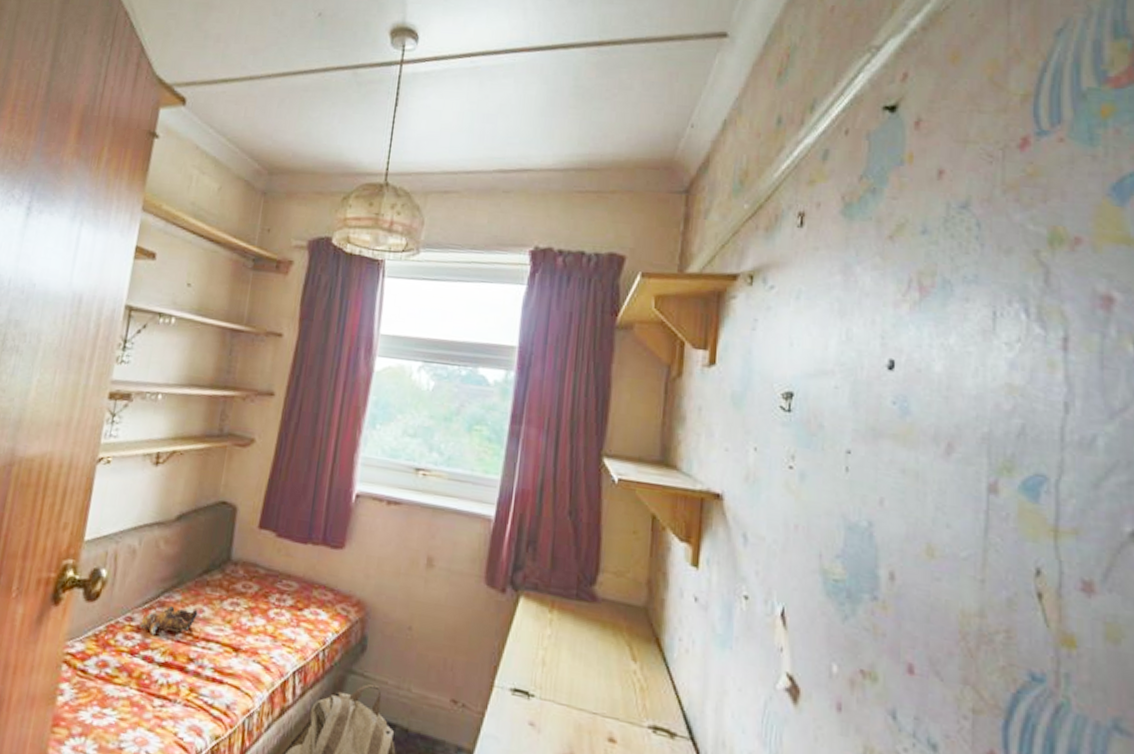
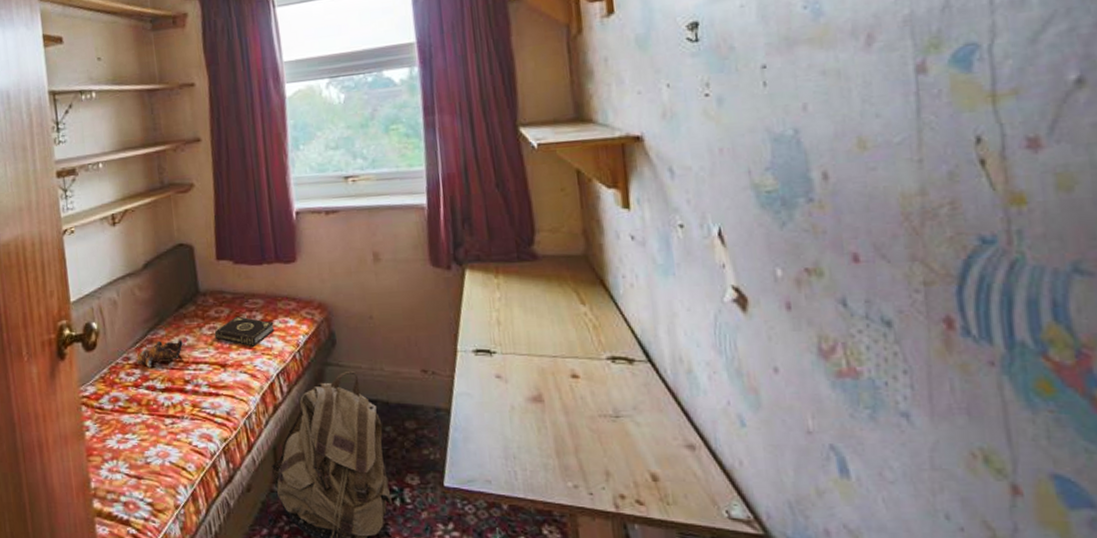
book: none [235,596,304,635] -> present [214,316,275,347]

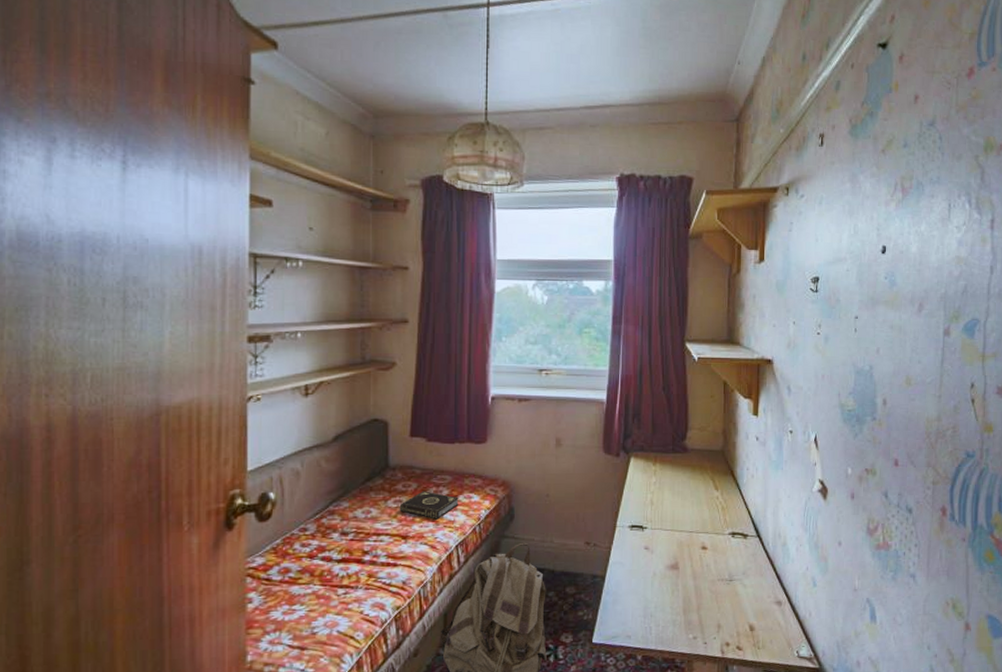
teddy bear: present [137,340,183,368] -> none [315,512,366,539]

